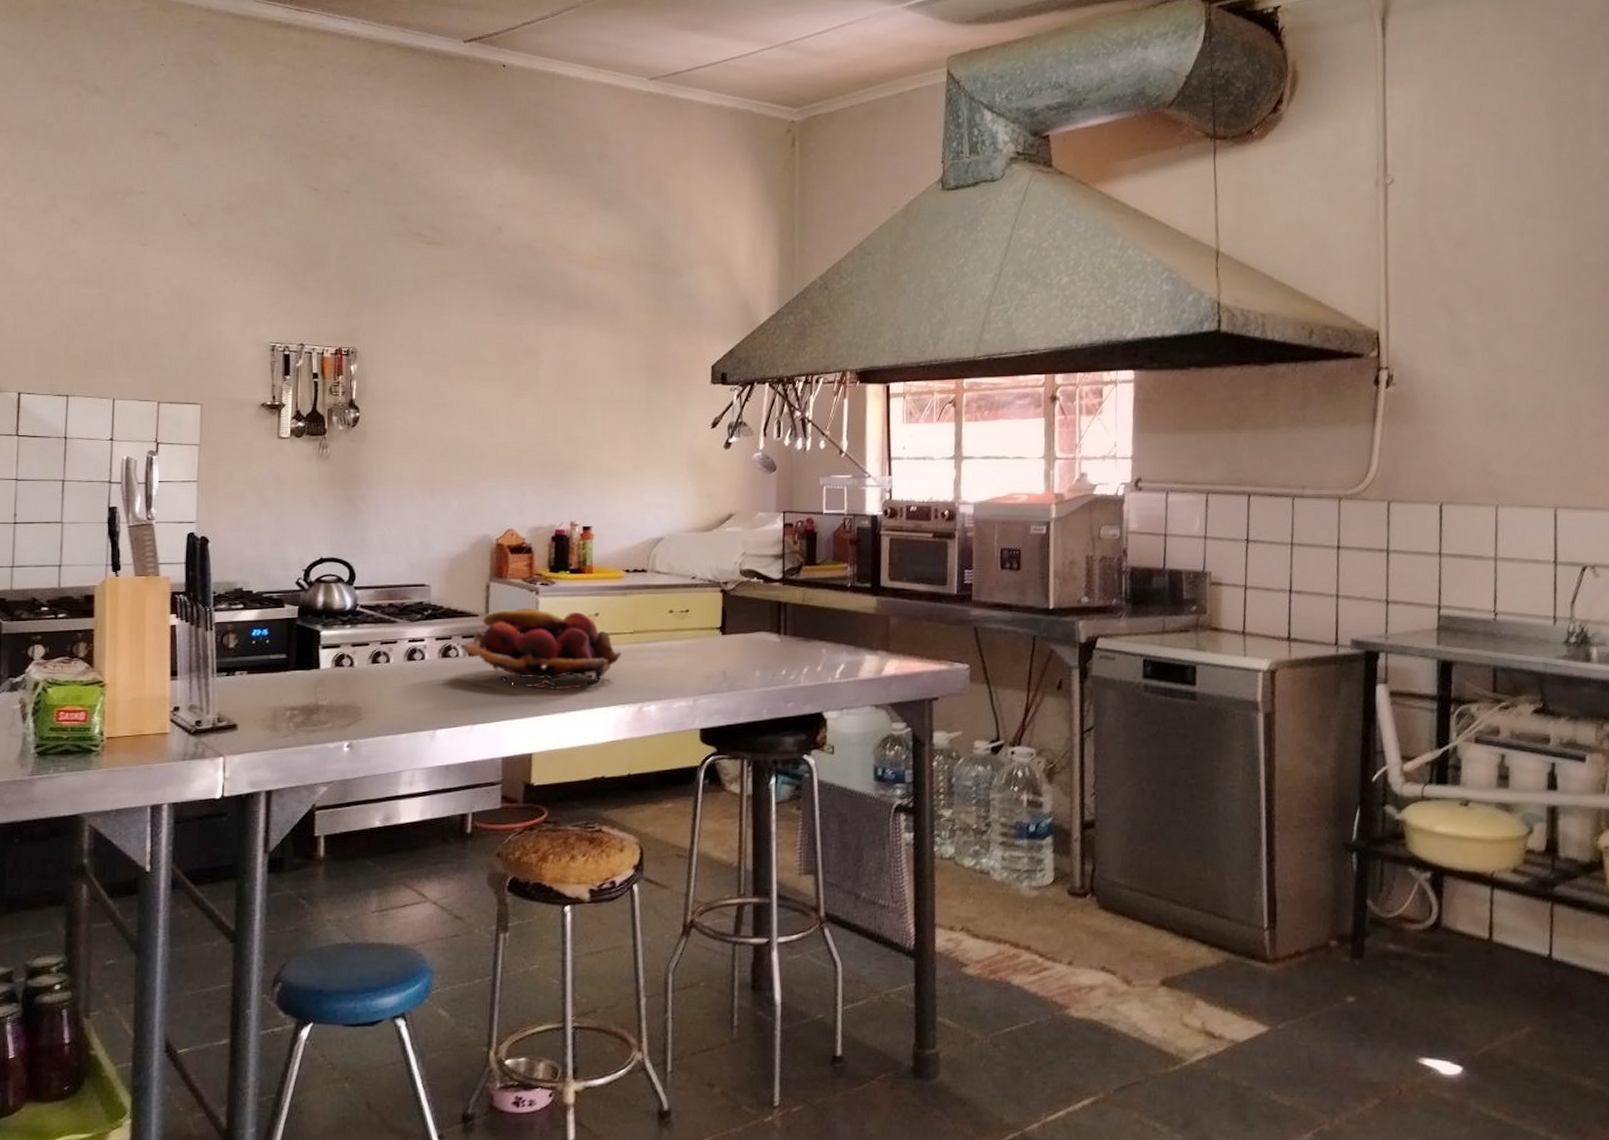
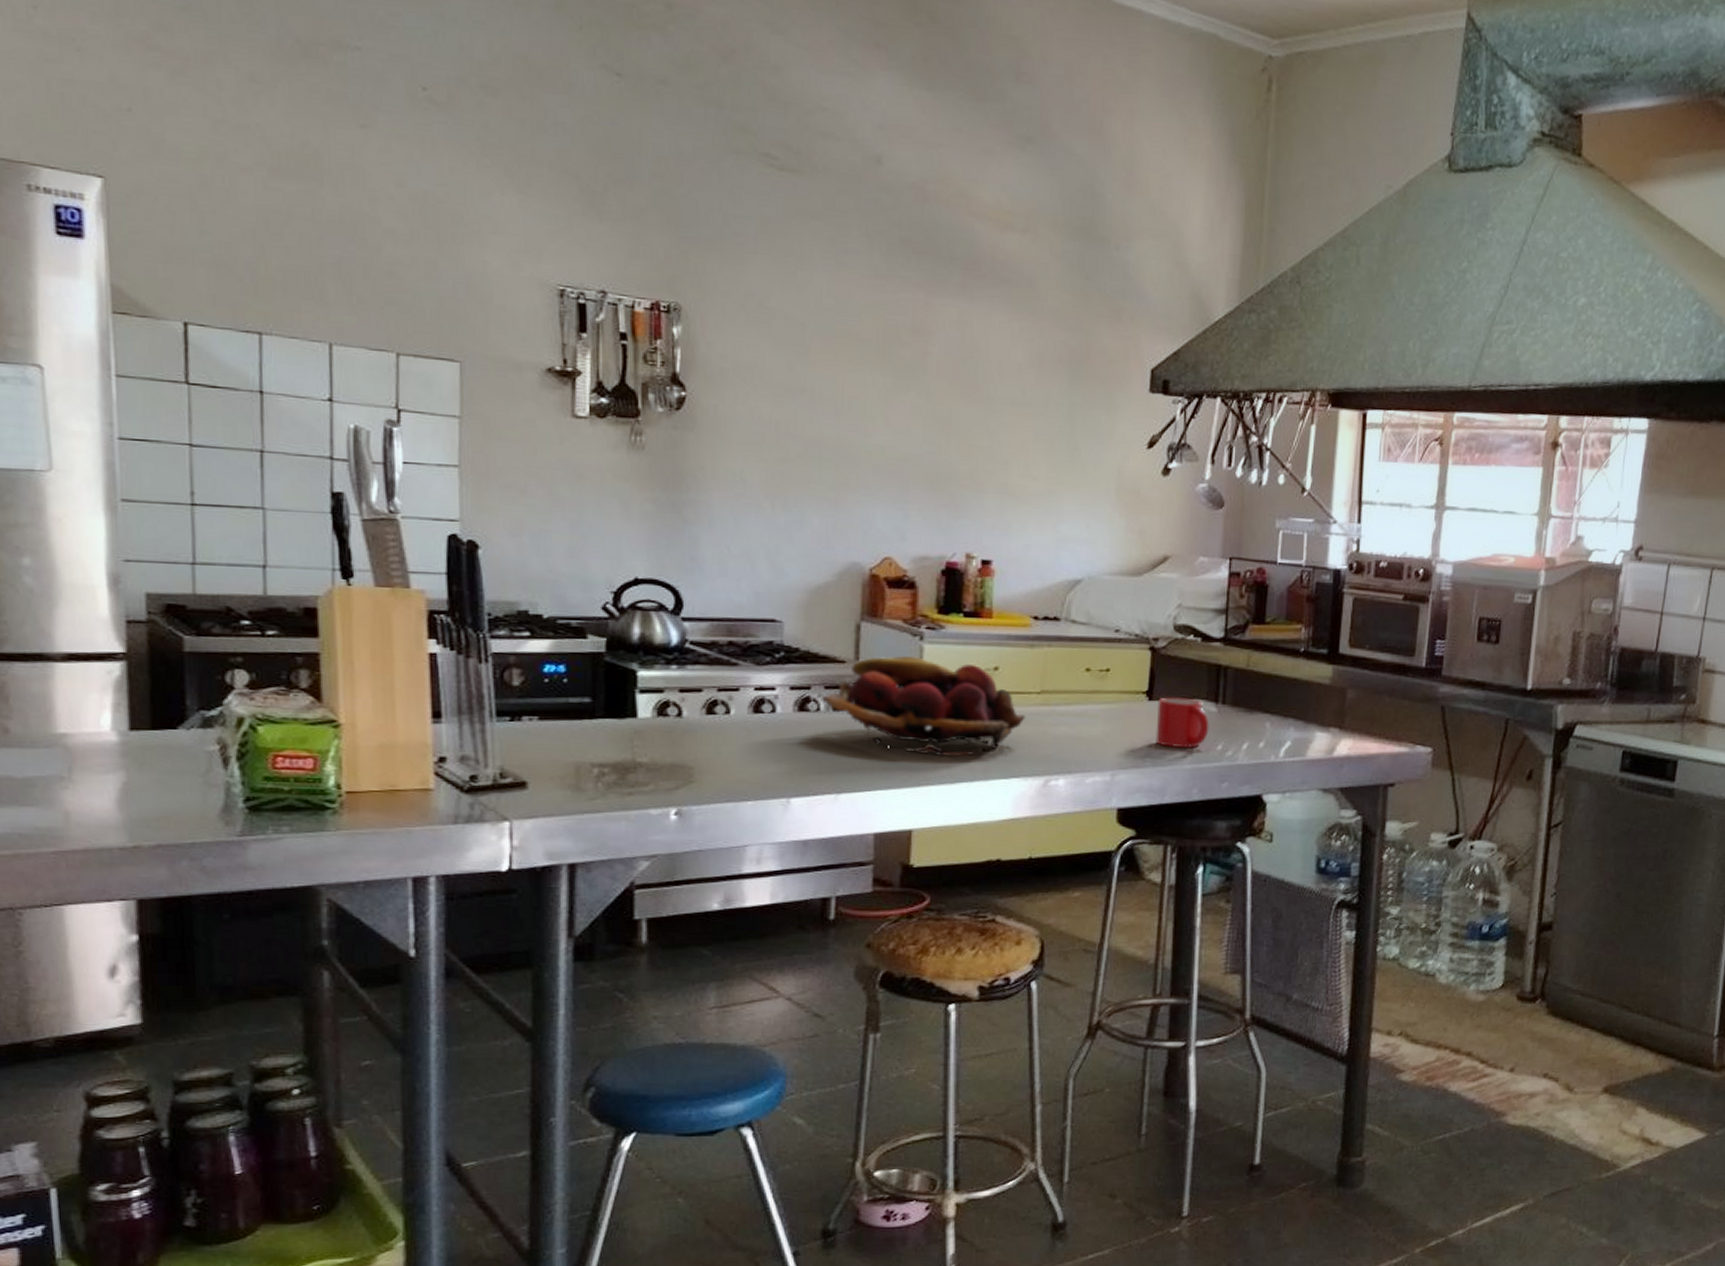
mug: none [729,631,774,675] -> present [1155,697,1209,749]

